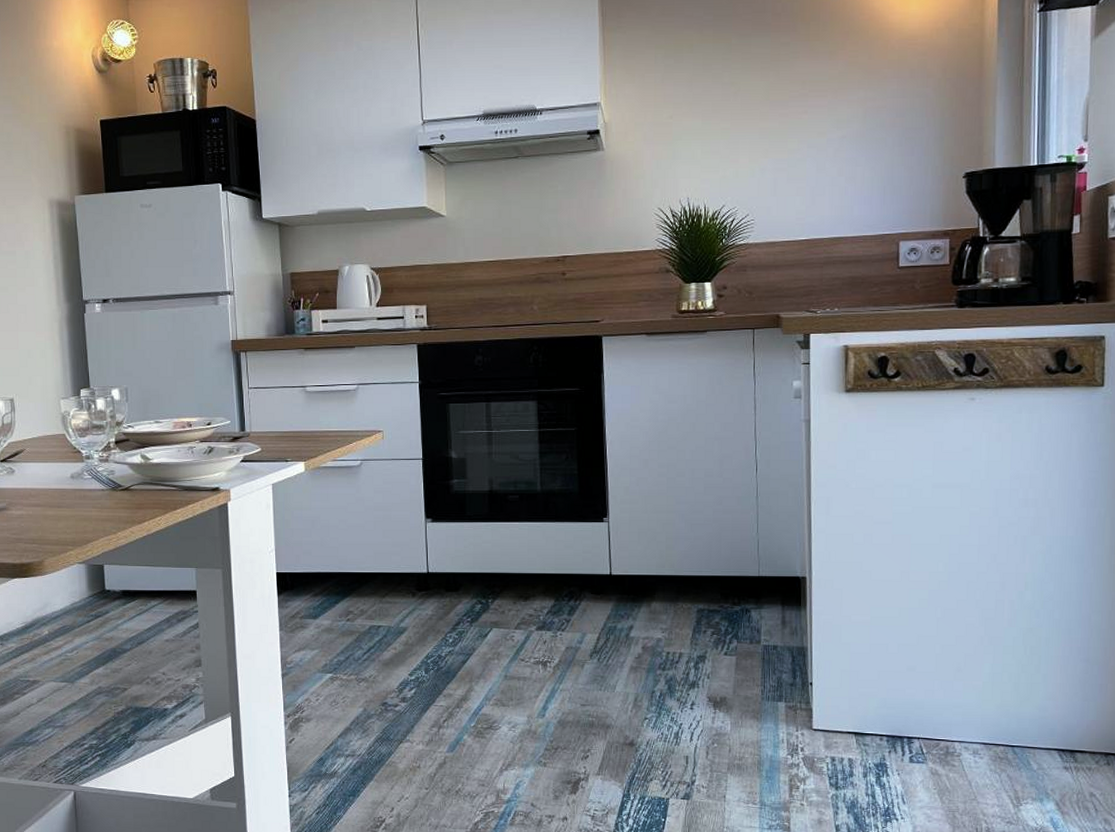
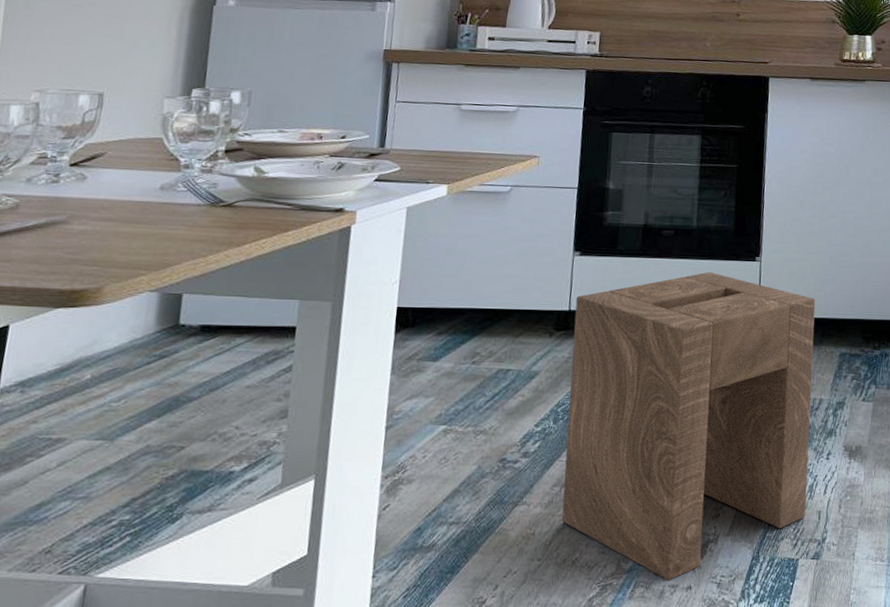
stool: none [433,533,673,811] -> present [561,271,816,580]

